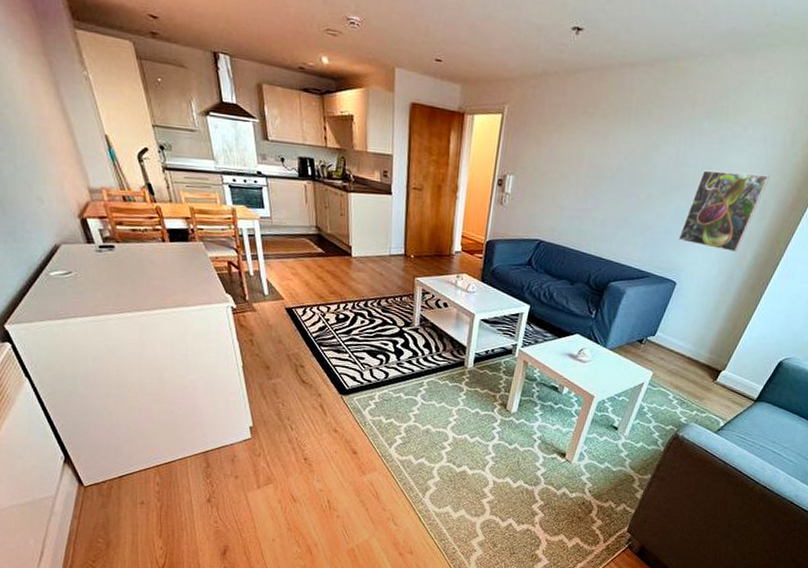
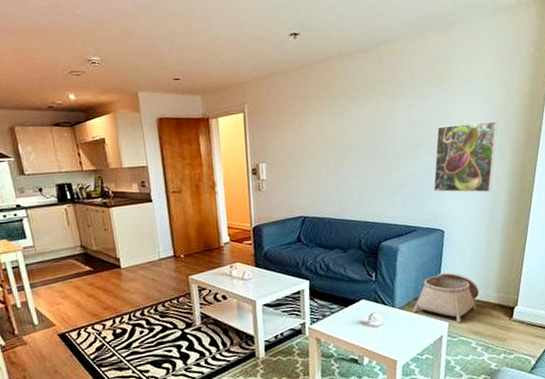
basket: none [622,324,693,374] -> present [413,272,480,323]

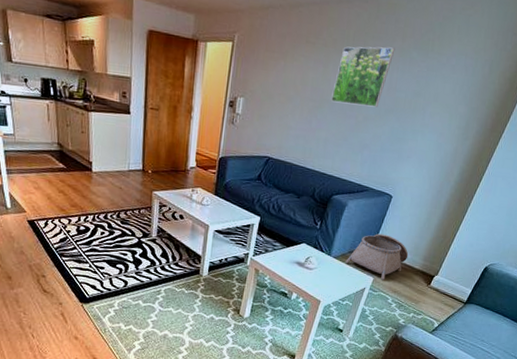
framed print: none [354,87,407,150] -> present [330,46,395,108]
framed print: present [433,121,498,193] -> none [393,95,472,169]

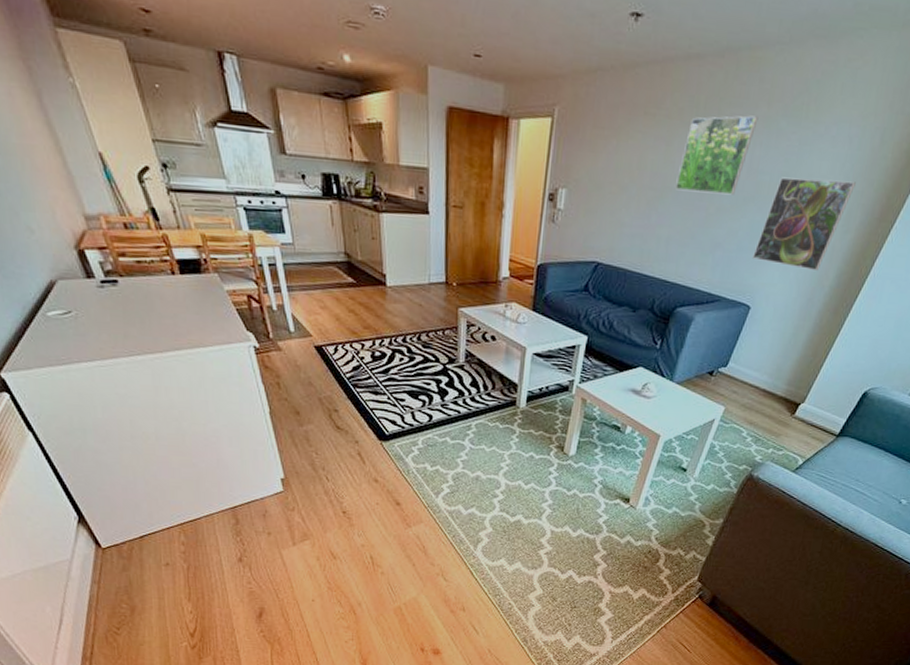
basket: present [345,233,409,280] -> none [691,353,769,409]
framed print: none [393,95,472,169] -> present [752,177,856,272]

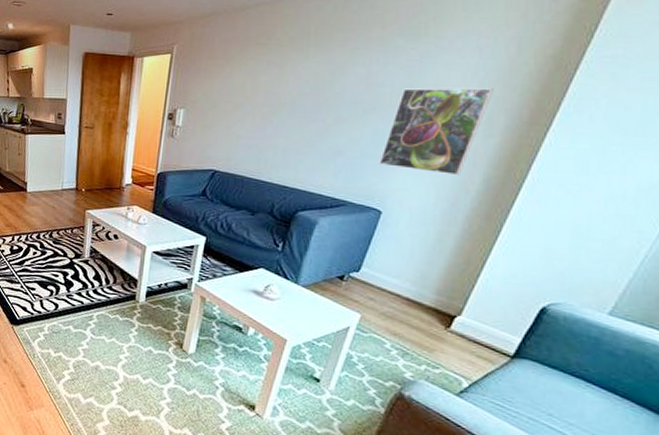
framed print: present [674,115,759,195] -> none [289,37,373,107]

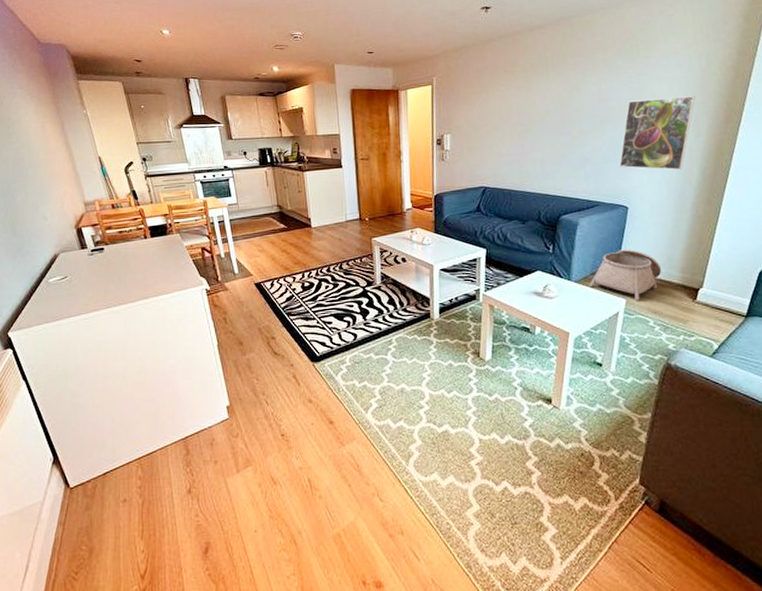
basket: none [319,258,412,318] -> present [589,249,662,301]

